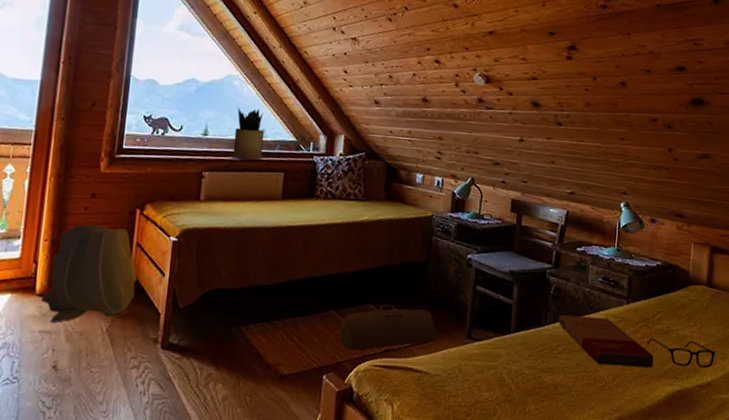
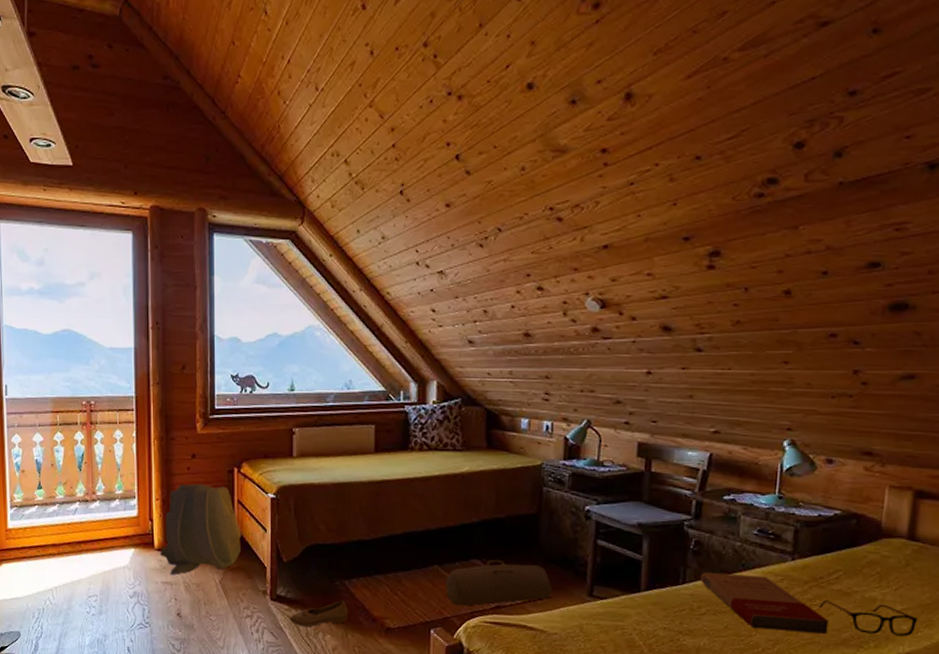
shoe: none [179,347,243,377] -> present [289,600,349,627]
planter: present [229,107,265,161] -> none [318,359,354,414]

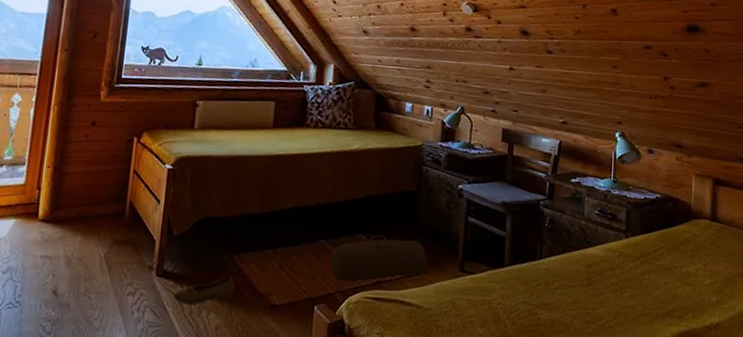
backpack: present [160,483,242,575] -> none [43,151,134,248]
book: present [700,571,829,634] -> none [554,248,657,306]
eyeglasses: present [819,600,918,637] -> none [648,275,724,308]

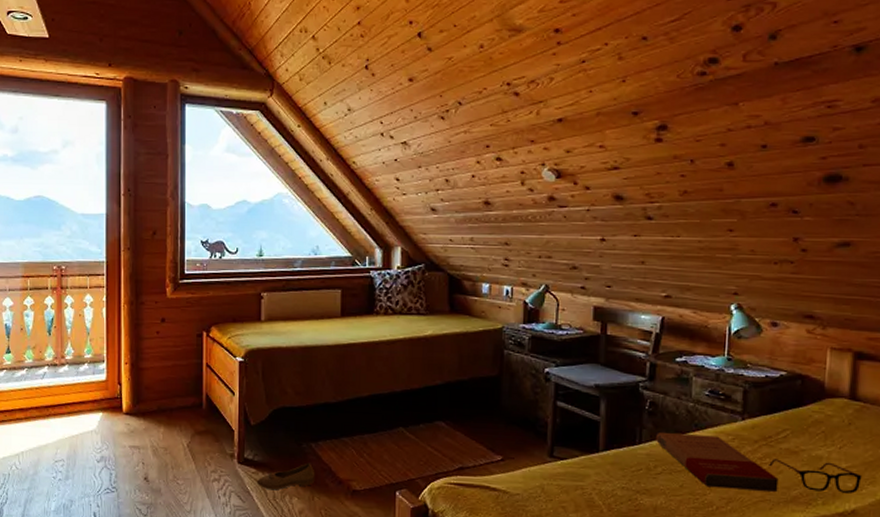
duffel bag: present [330,234,428,281] -> none [410,421,514,468]
book: none [554,248,657,306] -> present [656,431,779,492]
eyeglasses: none [648,275,724,308] -> present [769,459,863,494]

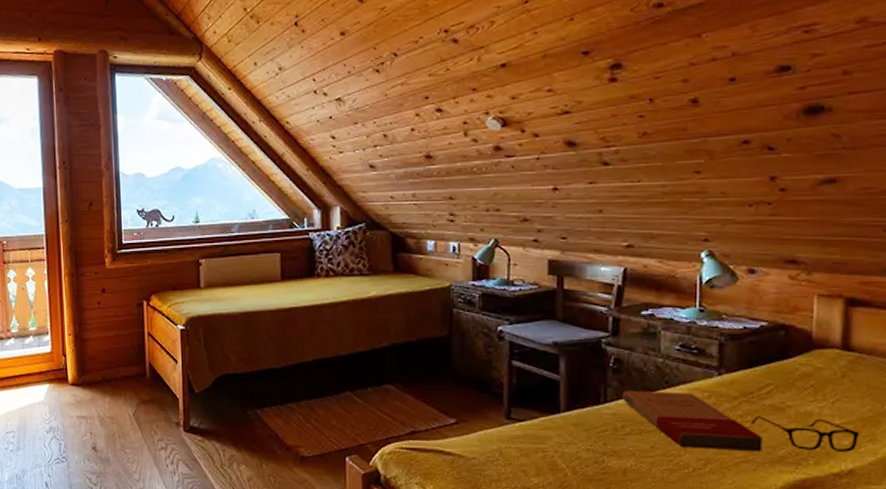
shoe: present [256,463,315,490] -> none [203,429,263,458]

